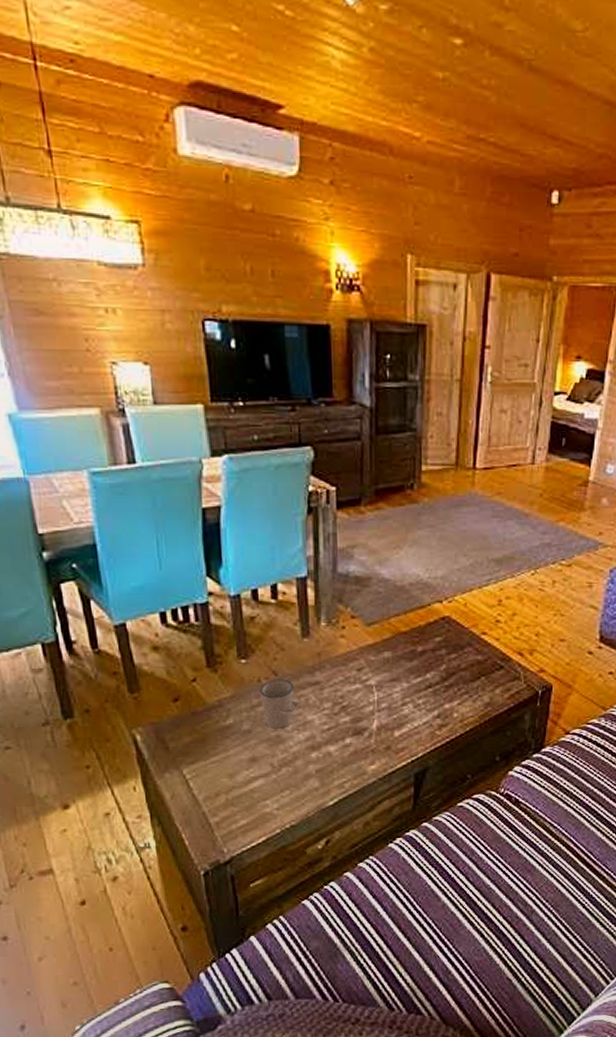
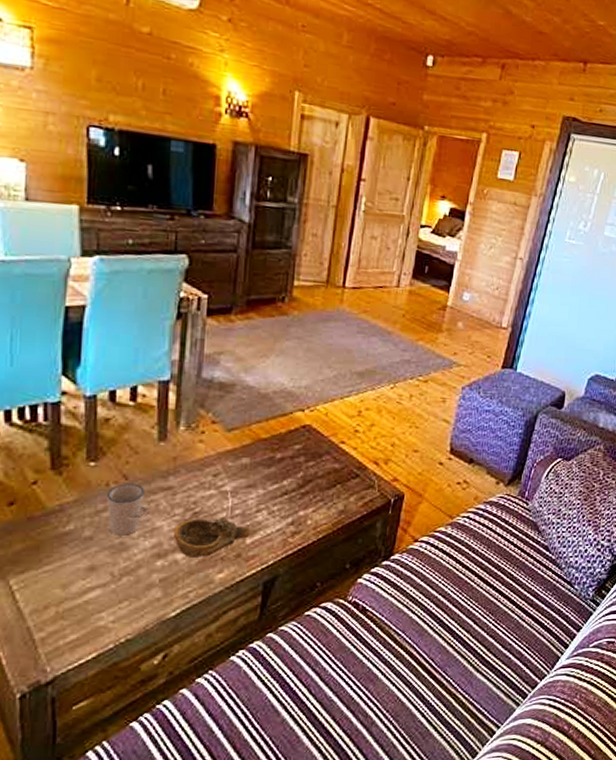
decorative bowl: none [324,711,398,750] -> present [173,518,251,557]

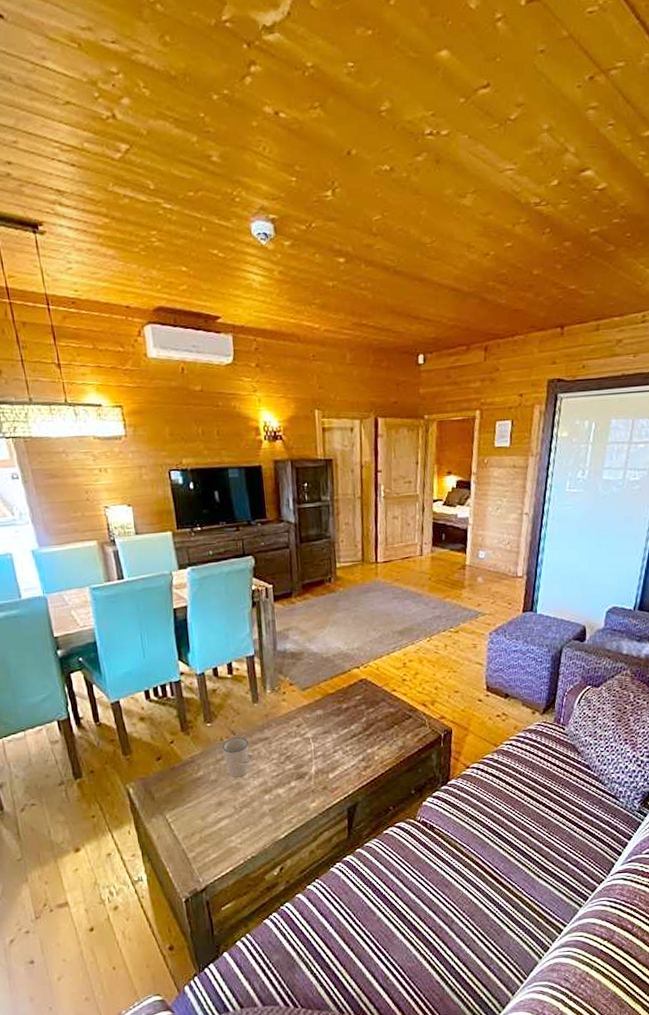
decorative bowl: present [173,518,251,557] -> none [273,759,332,792]

